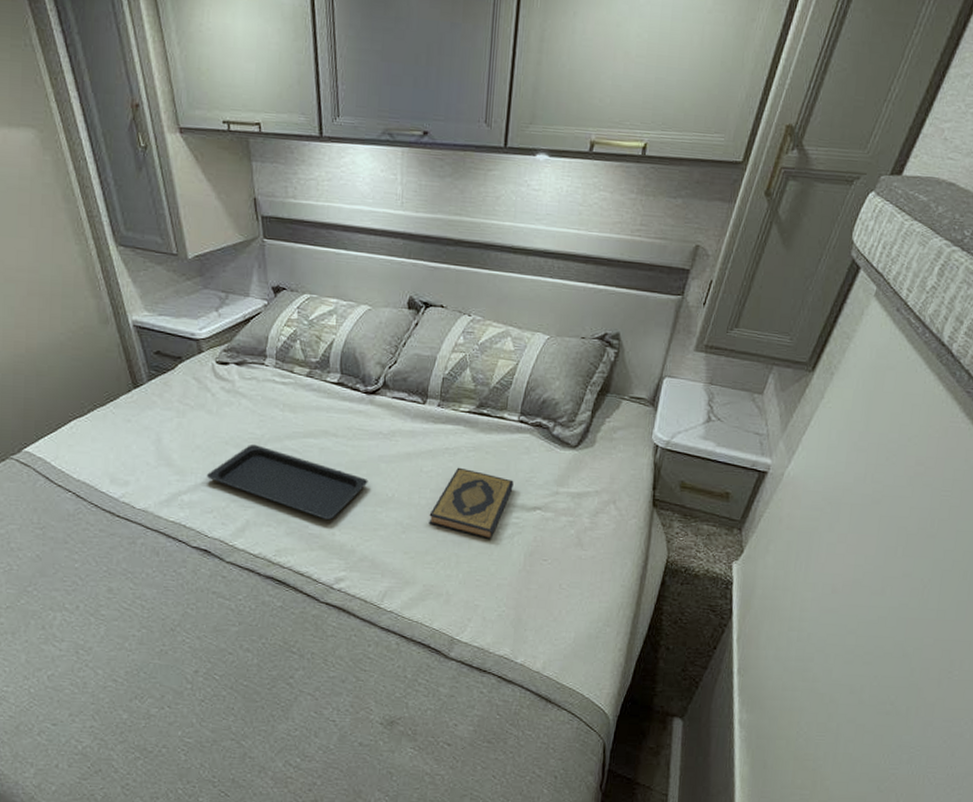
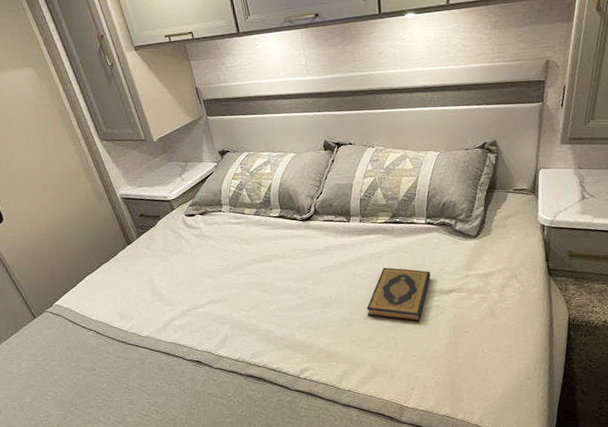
serving tray: present [206,444,368,520] -> none [190,273,315,324]

